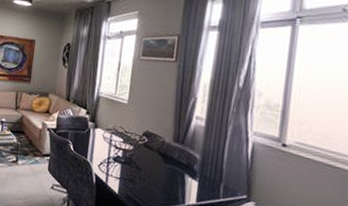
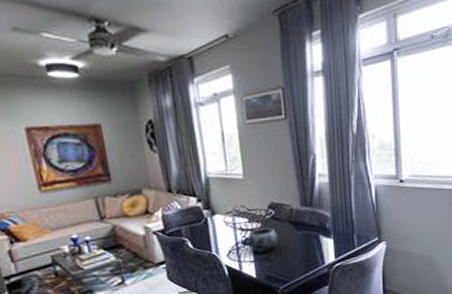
decorative bowl: none [117,150,146,174] -> present [246,227,278,253]

